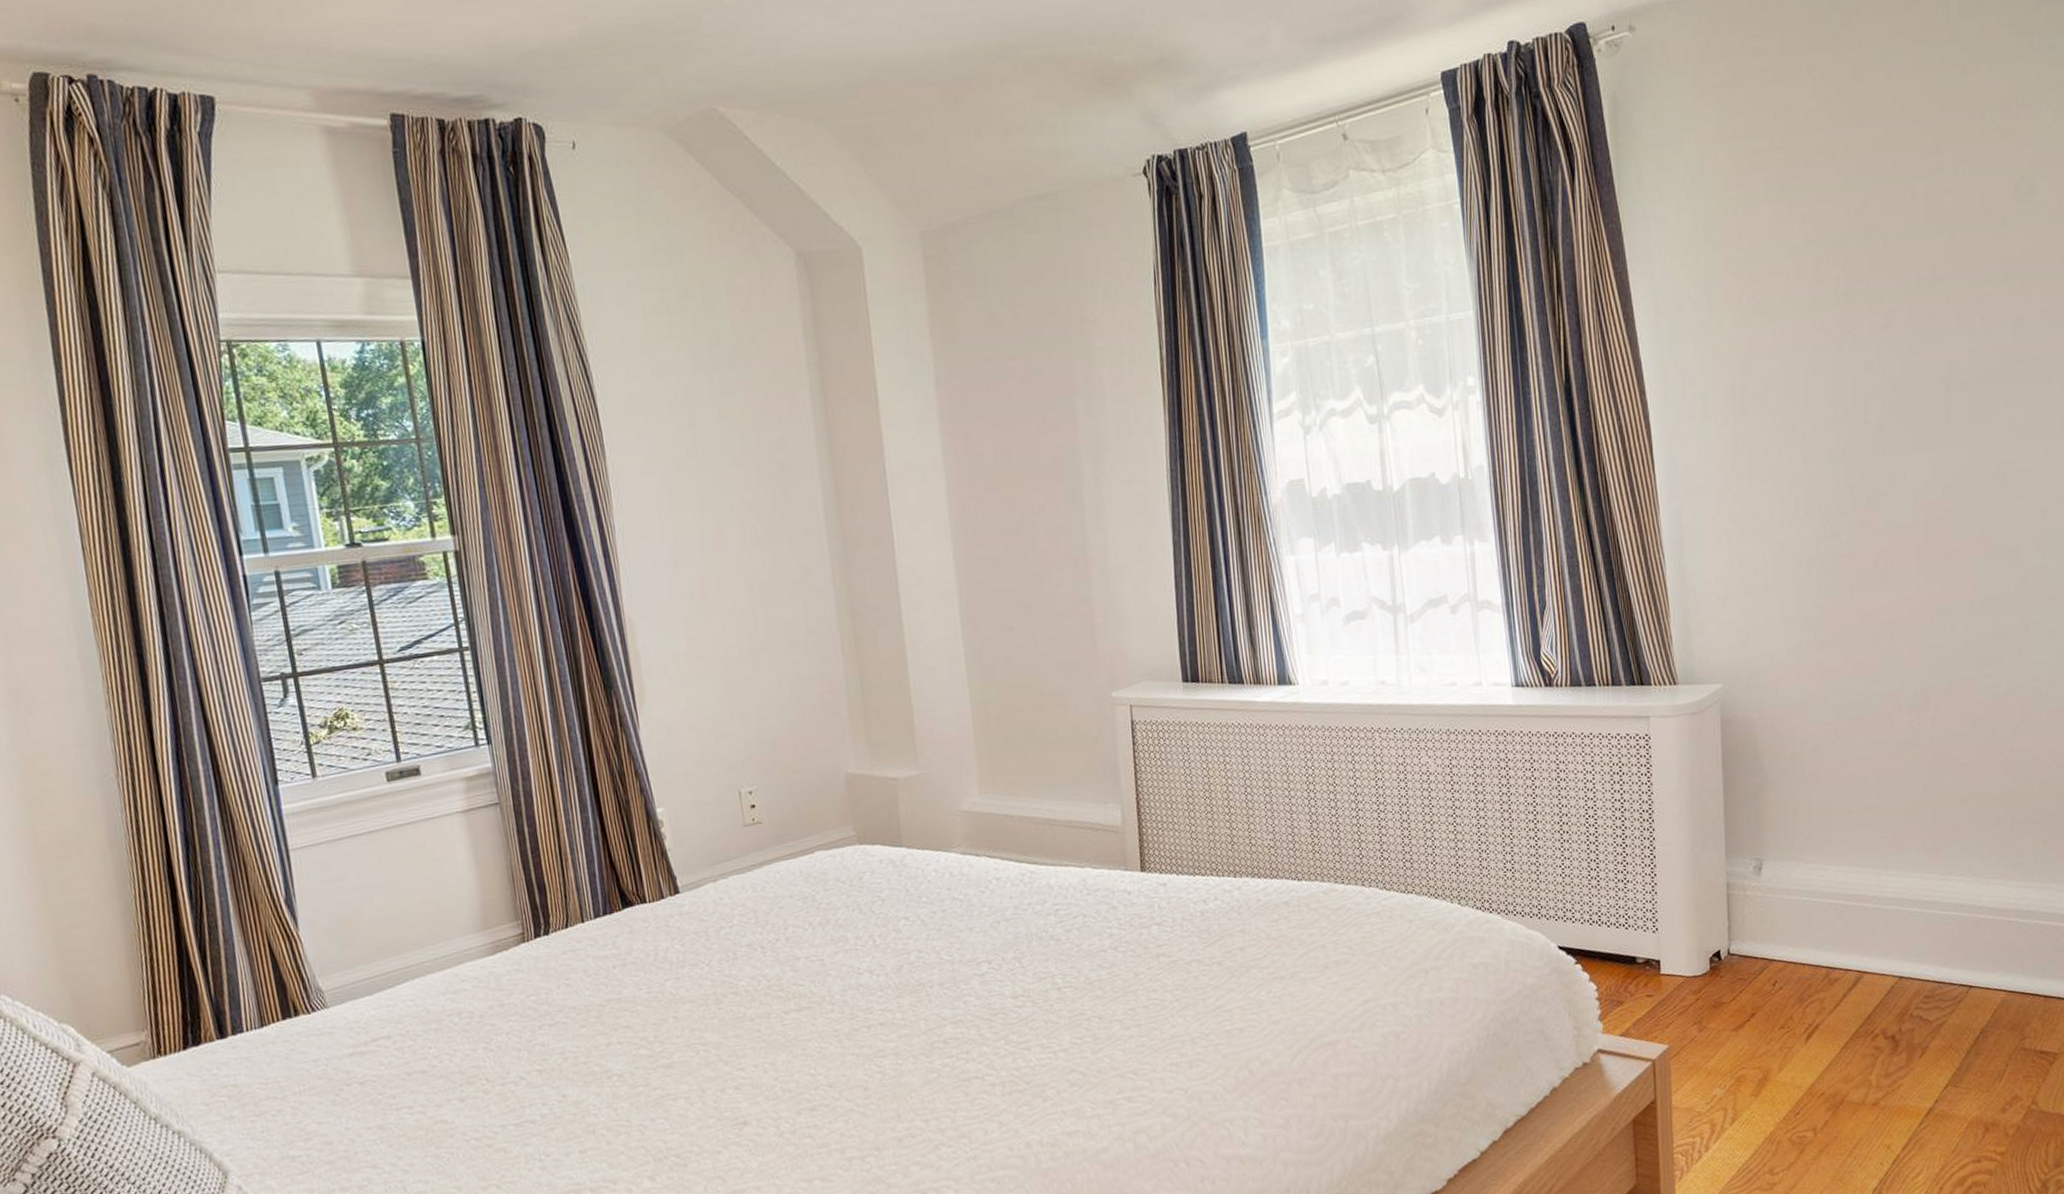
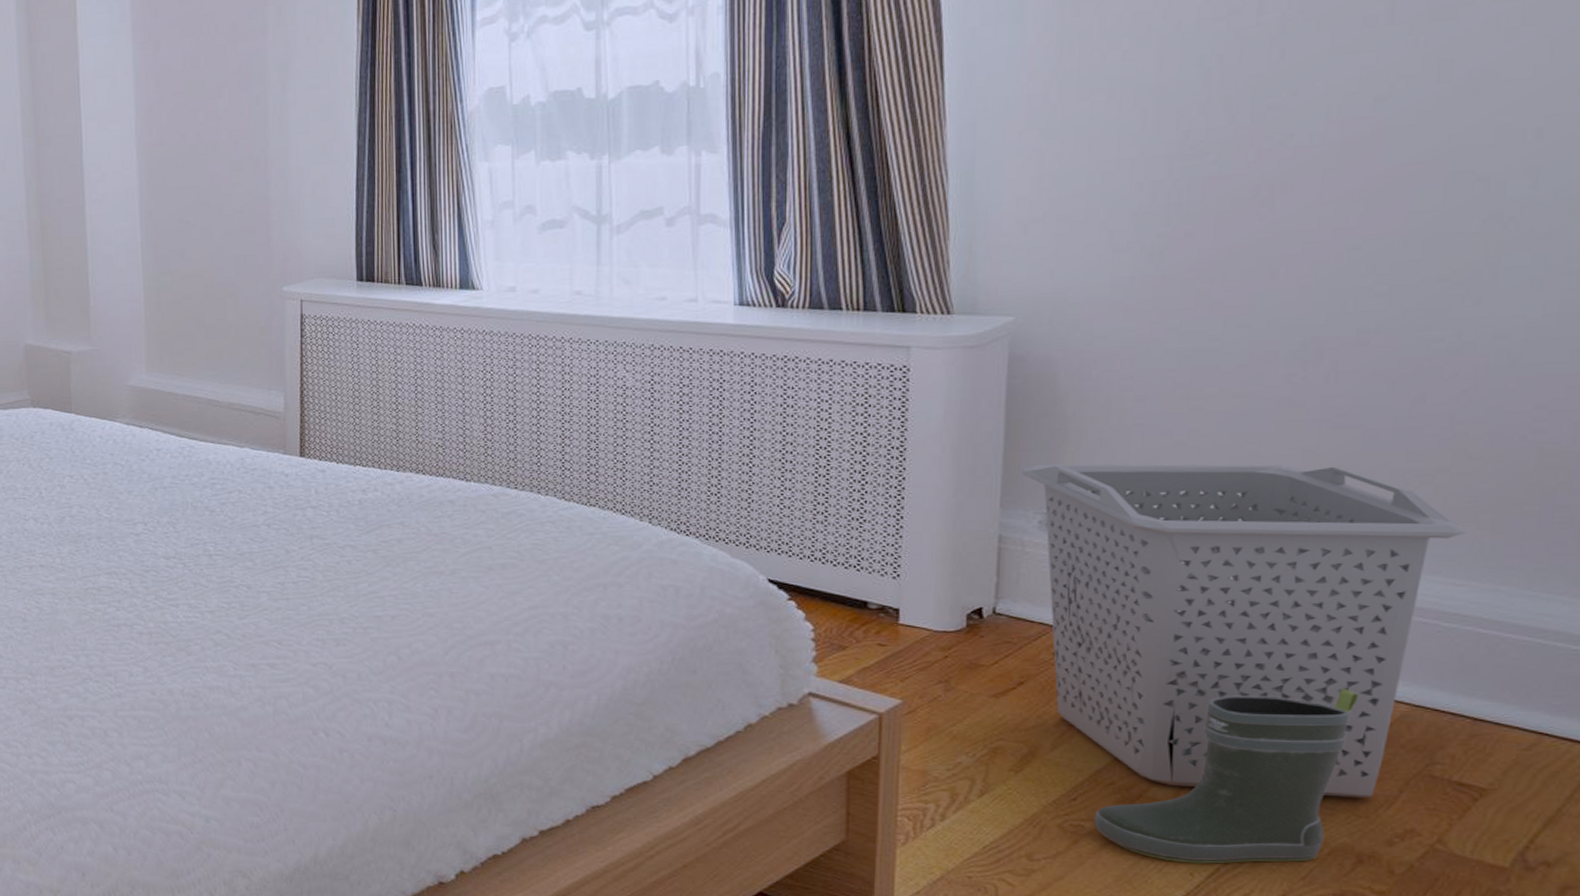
laundry basket: none [1738,796,2028,1089] -> present [1022,464,1466,799]
boot: none [1813,984,1975,1155] -> present [1094,688,1359,864]

